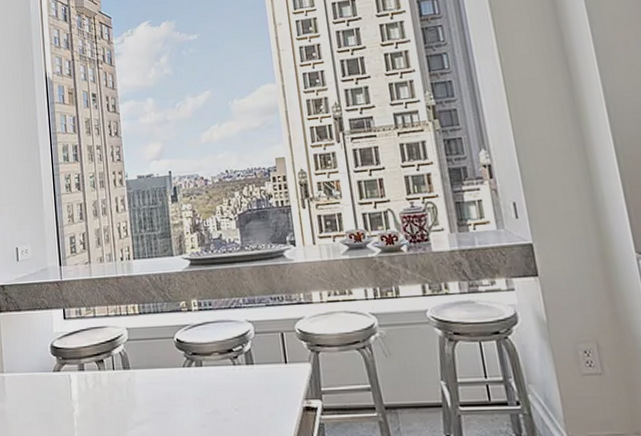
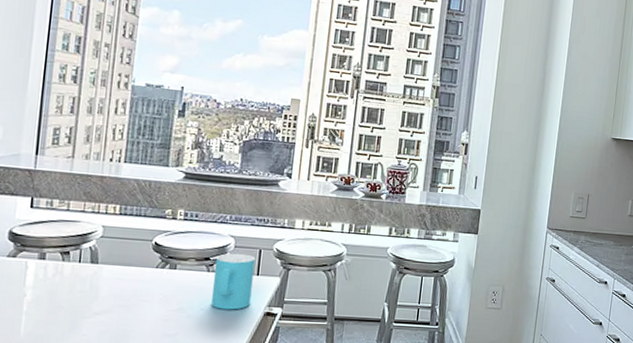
cup: none [239,339,286,408] -> present [211,253,255,310]

